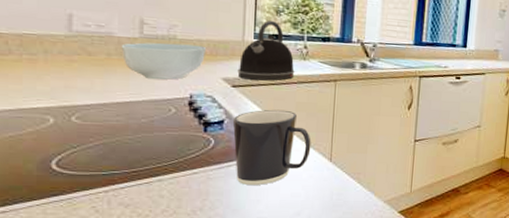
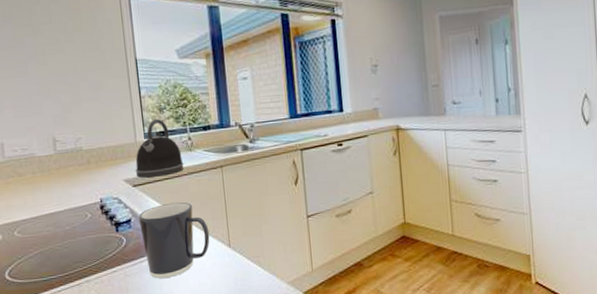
bowl: present [121,42,207,80] -> none [41,153,108,190]

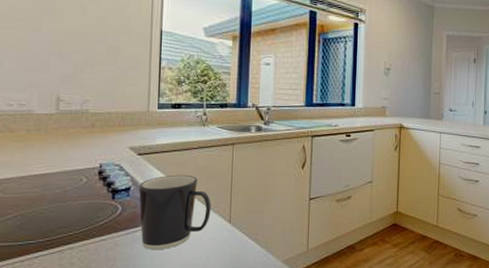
kettle: present [135,118,184,178] -> none [143,90,195,148]

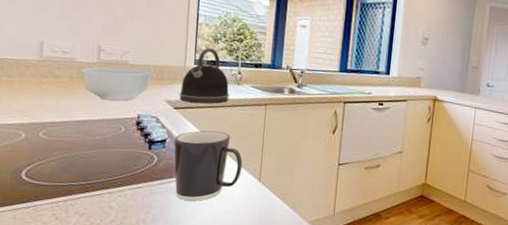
bowl: none [39,117,116,152] -> present [81,67,154,101]
kettle: none [143,90,195,148] -> present [179,47,230,104]

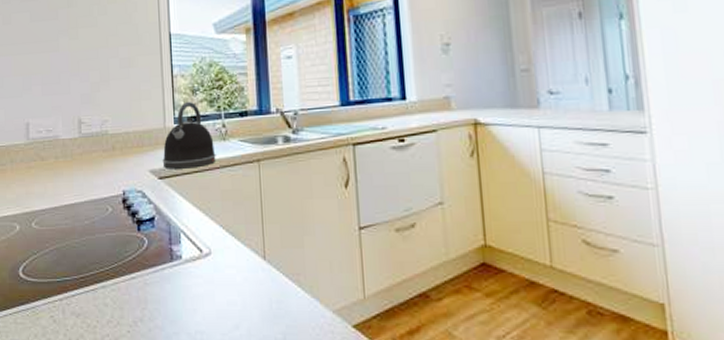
bowl: present [81,67,154,101] -> none [65,138,134,179]
mug: present [174,130,243,201] -> none [163,200,242,291]

